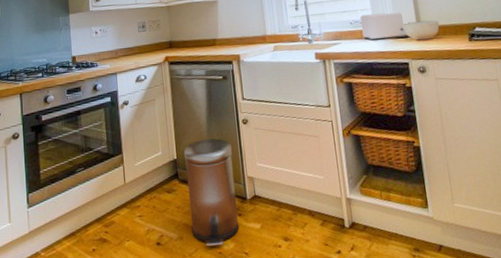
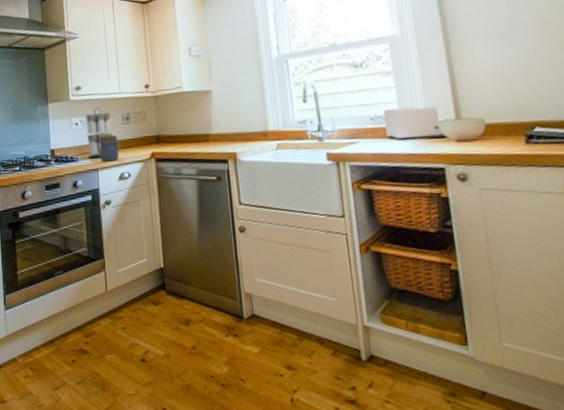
spice rack: none [105,16,130,65] -> present [86,106,112,160]
jar: none [117,41,137,66] -> present [99,134,120,162]
pedal bin: present [184,138,240,247] -> none [172,247,235,368]

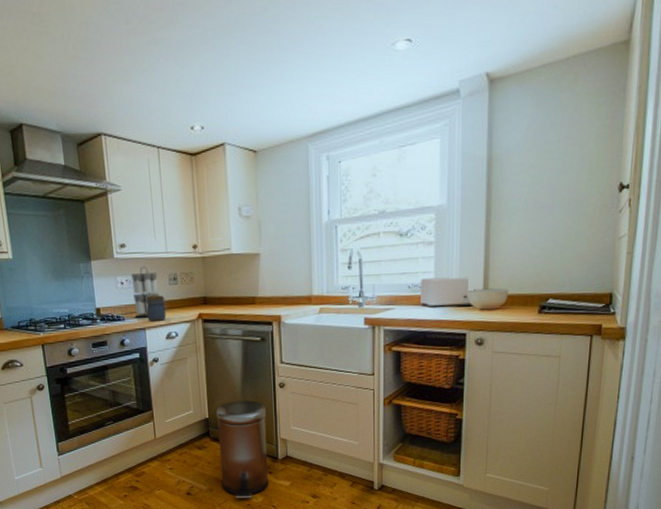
pedal bin: none [172,247,235,368] -> present [216,400,269,499]

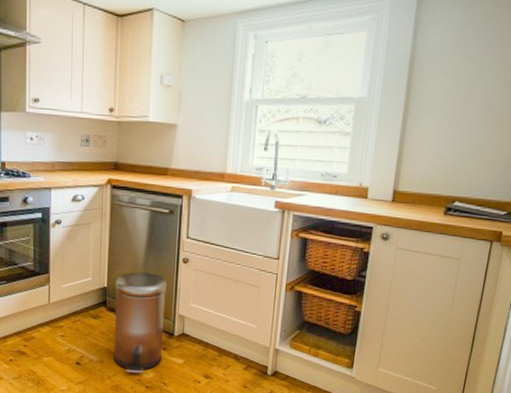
spice rack: present [131,265,159,319] -> none [41,123,70,179]
jar: present [146,295,167,321] -> none [54,154,76,182]
toaster: present [419,276,476,309] -> none [331,168,387,201]
bowl: present [467,288,509,310] -> none [377,184,418,206]

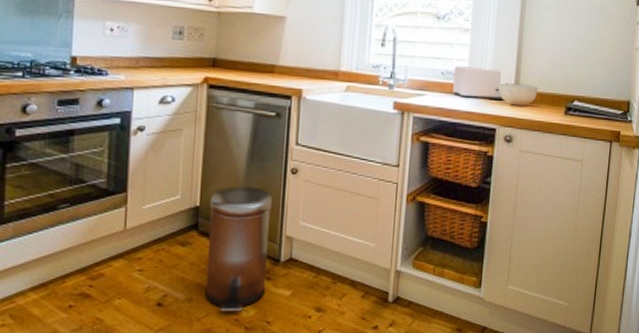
toaster: none [331,168,387,201] -> present [452,66,508,101]
bowl: none [377,184,418,206] -> present [498,83,539,106]

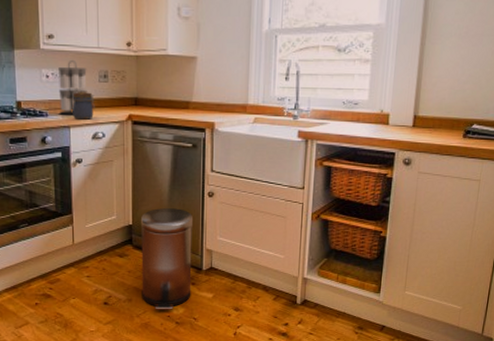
spice rack: none [121,12,160,77] -> present [58,59,88,117]
jar: none [138,49,166,81] -> present [72,92,95,120]
toaster: present [452,66,508,101] -> none [353,95,407,127]
bowl: present [498,83,539,106] -> none [398,109,438,131]

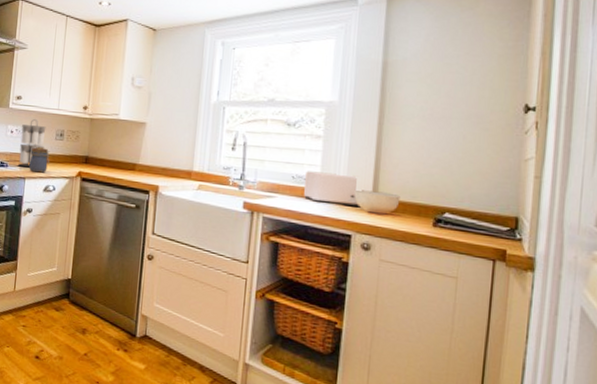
pedal bin: present [141,208,192,310] -> none [73,265,130,376]
toaster: none [353,95,407,127] -> present [303,171,365,208]
bowl: none [398,109,438,131] -> present [354,189,401,215]

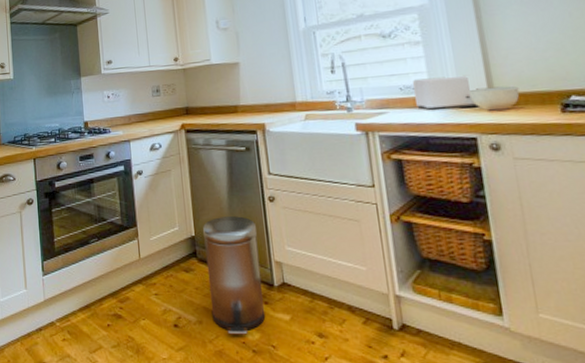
spice rack: present [17,118,46,169] -> none [117,79,143,131]
jar: present [29,147,50,173] -> none [130,107,151,133]
pedal bin: none [73,265,130,376] -> present [203,216,266,335]

